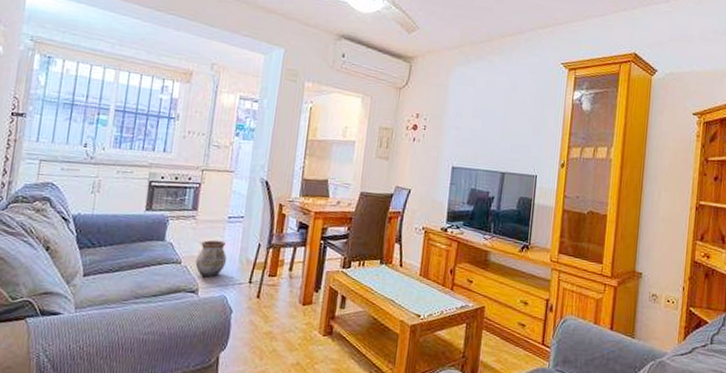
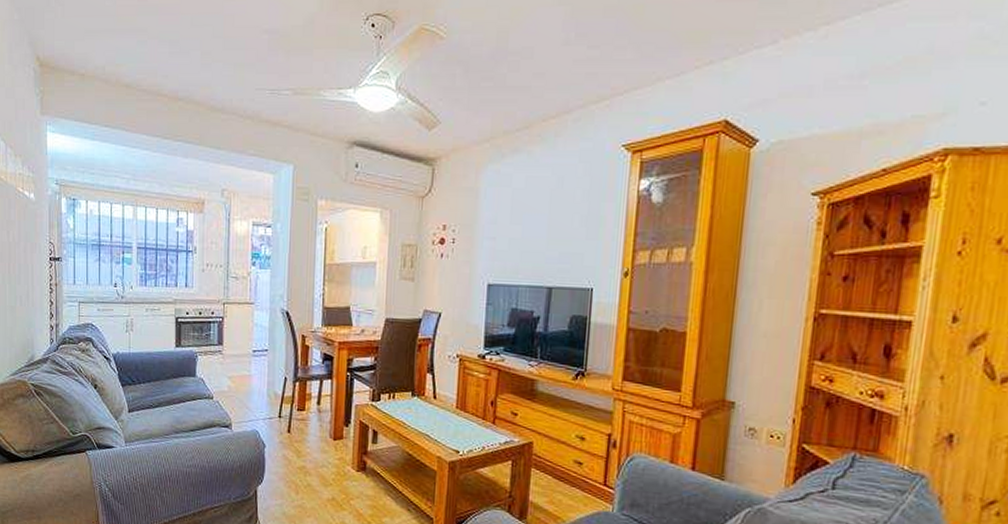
vase: present [195,240,227,278] -> none [226,375,256,413]

